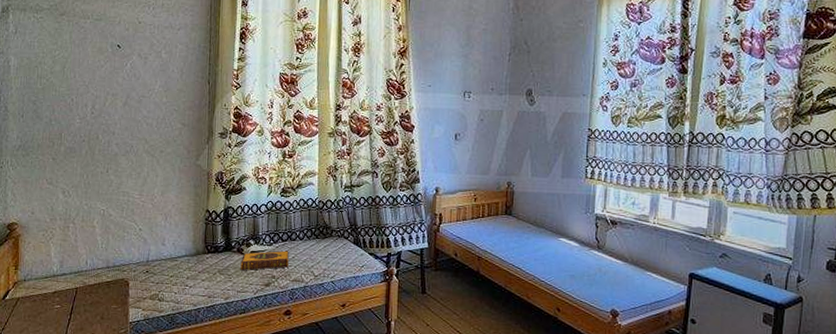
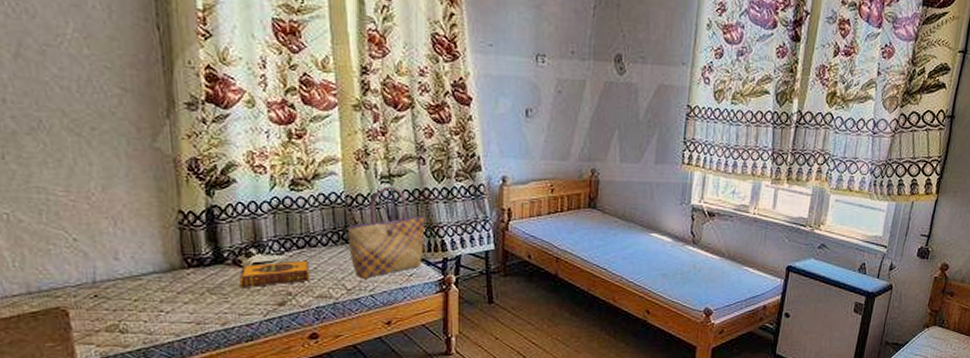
tote bag: none [318,194,376,268] -> present [348,186,425,279]

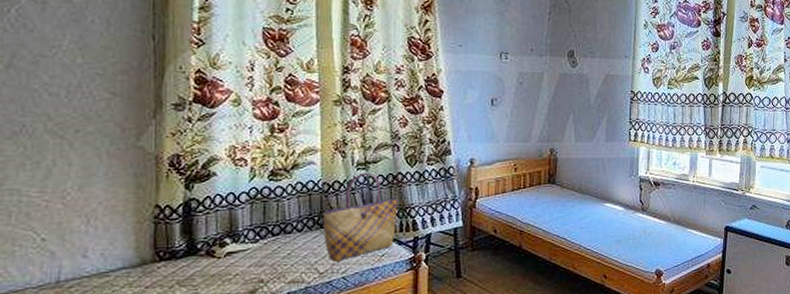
hardback book: present [239,260,310,288] -> none [211,246,283,279]

